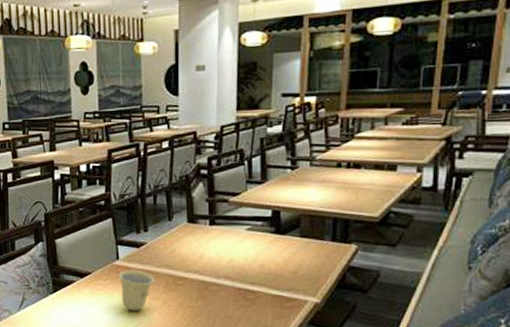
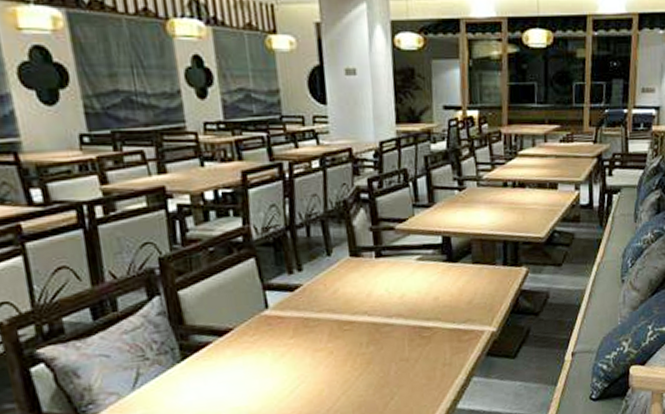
cup: present [118,270,155,311] -> none [269,318,317,369]

